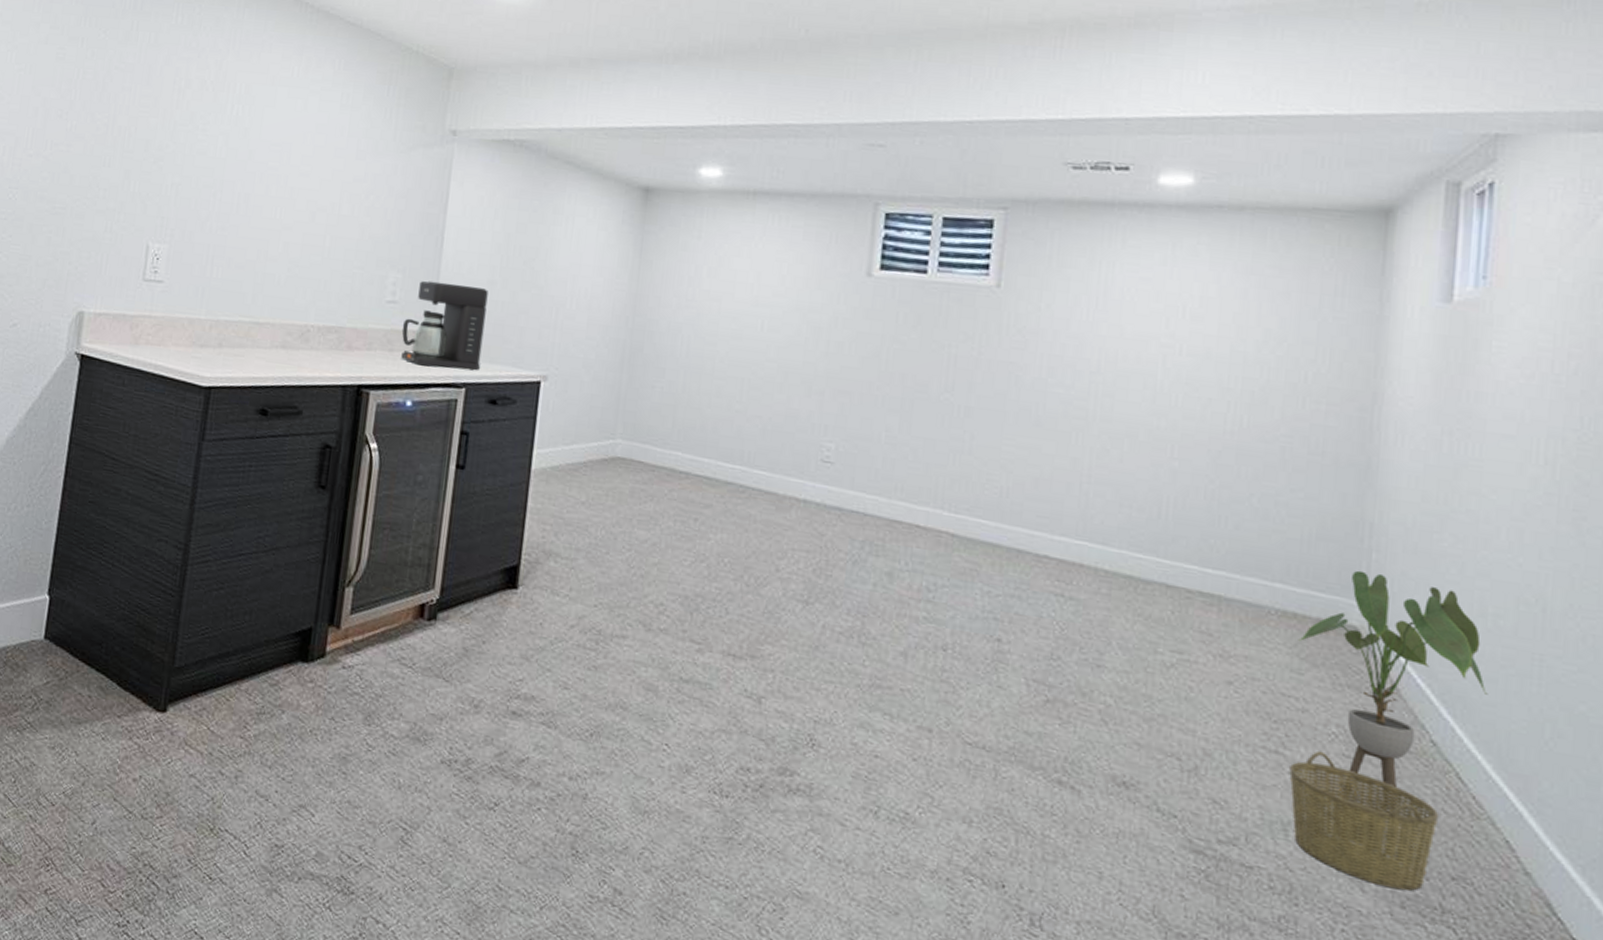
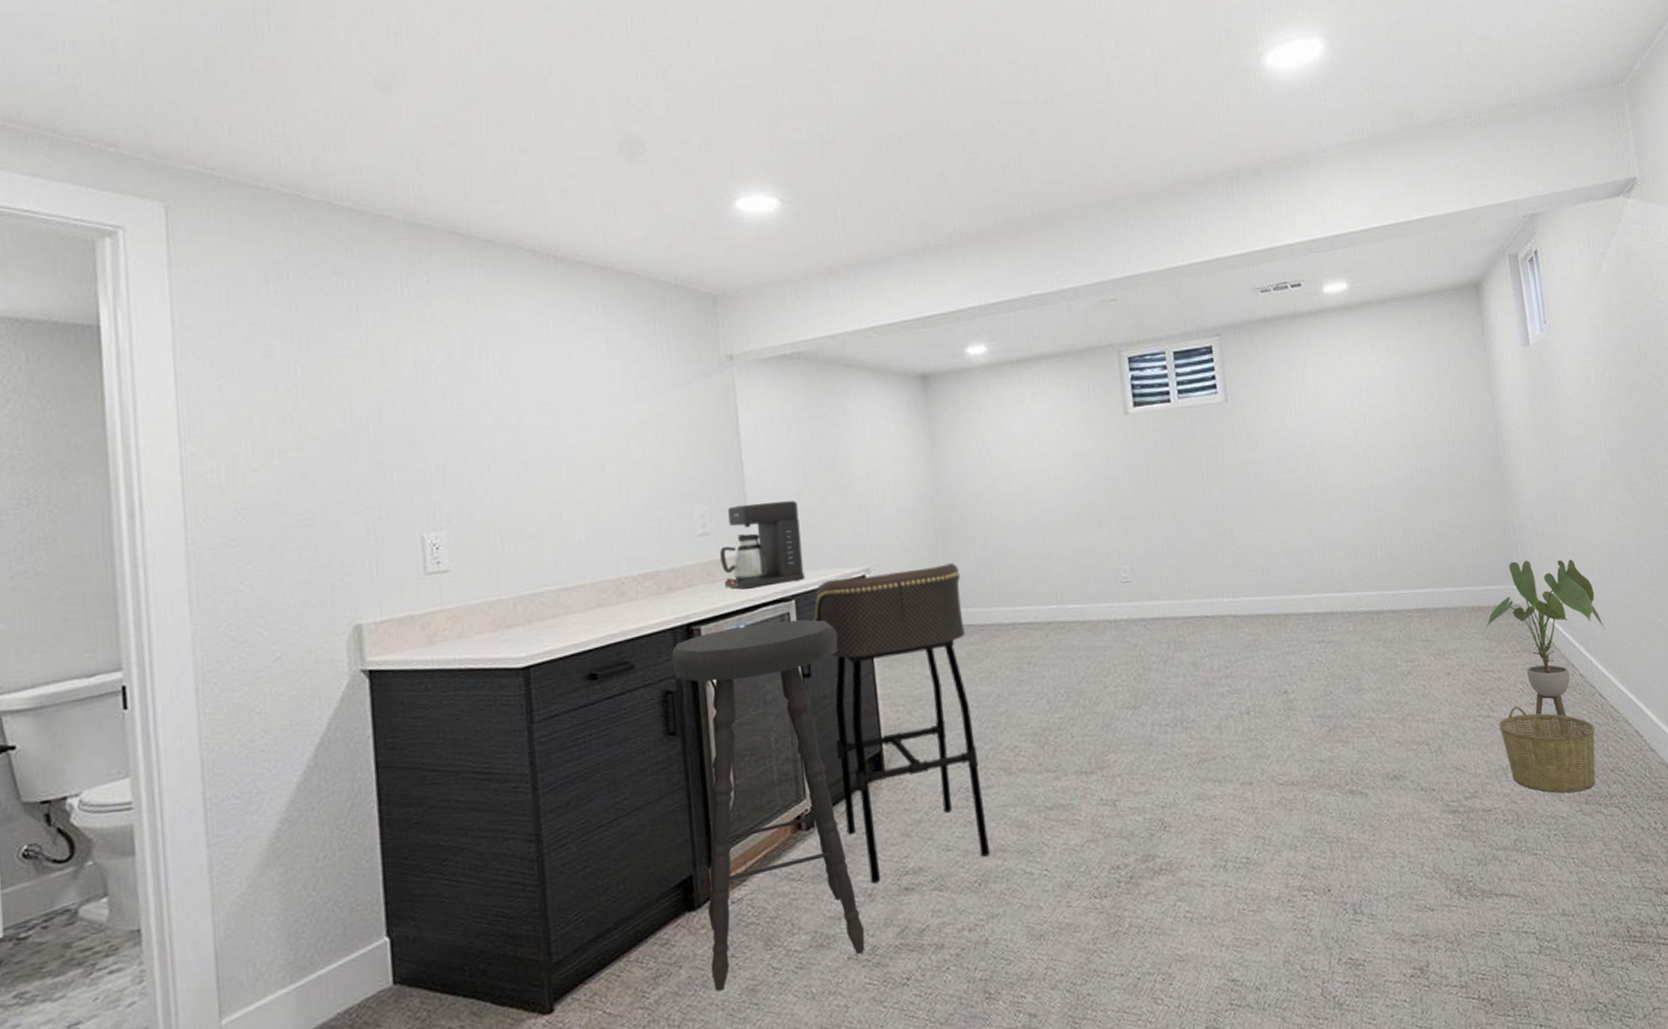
music stool: none [309,399,500,761] -> present [671,619,865,992]
bar stool: none [466,377,641,707] -> present [812,563,990,883]

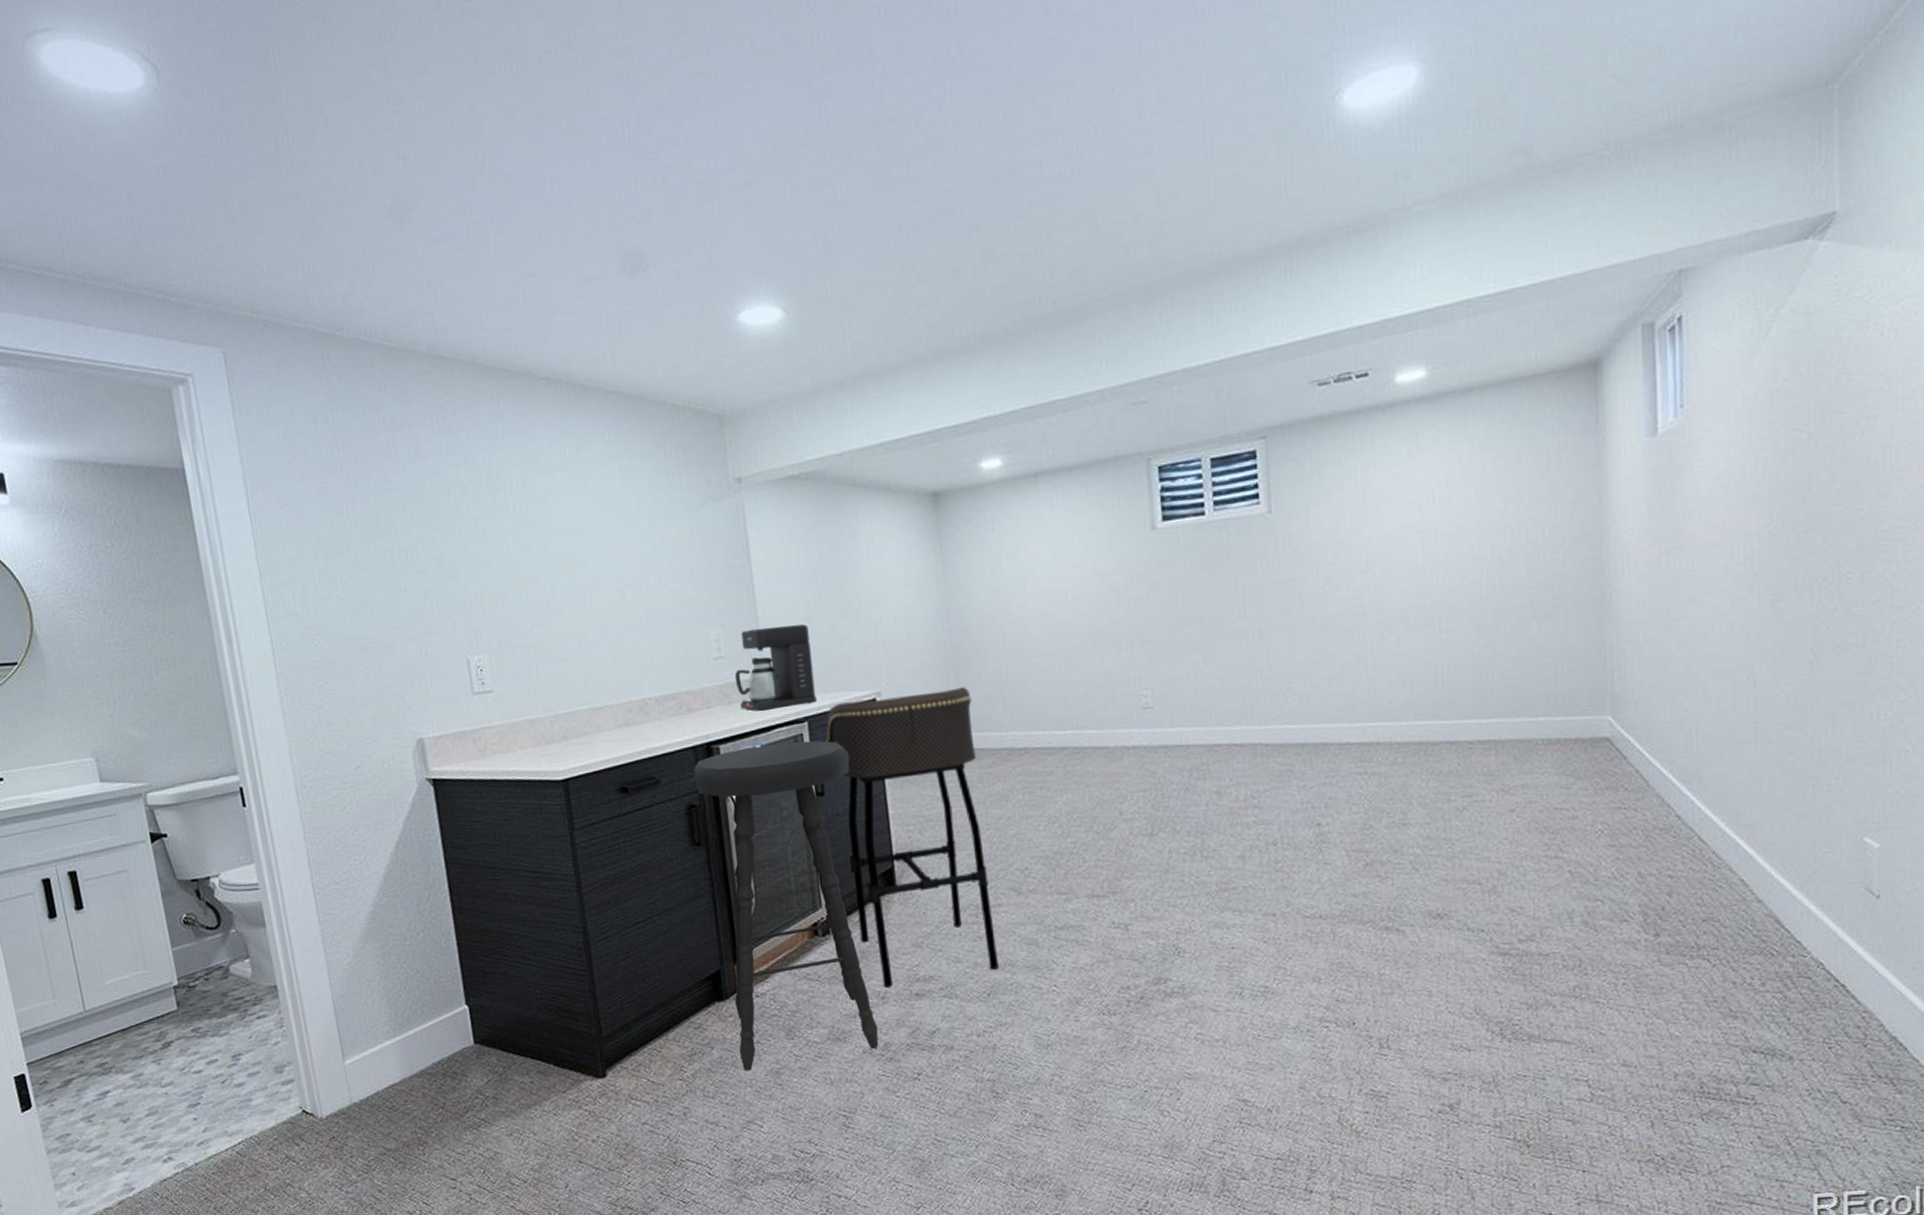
house plant: present [1485,559,1605,735] -> none [1563,687,1716,881]
basket: present [1499,705,1596,793] -> none [1568,847,1689,942]

